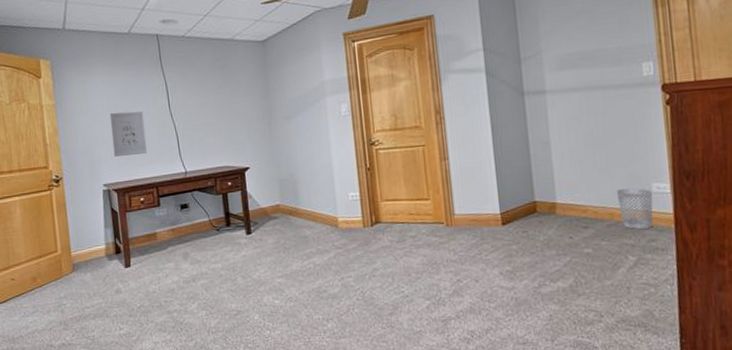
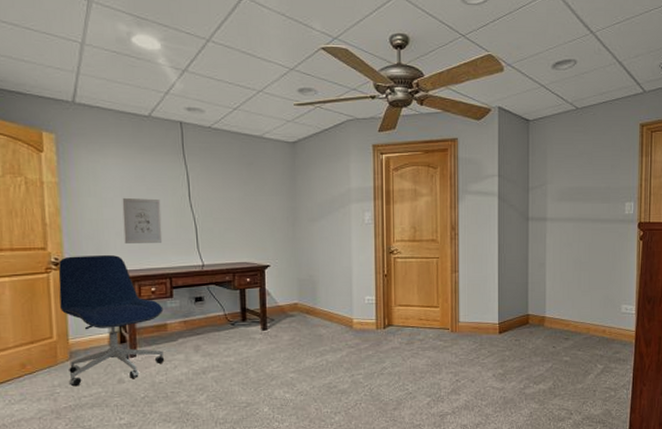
office chair: none [59,169,157,298] -> present [58,255,165,387]
wastebasket: present [616,188,653,230] -> none [593,307,622,343]

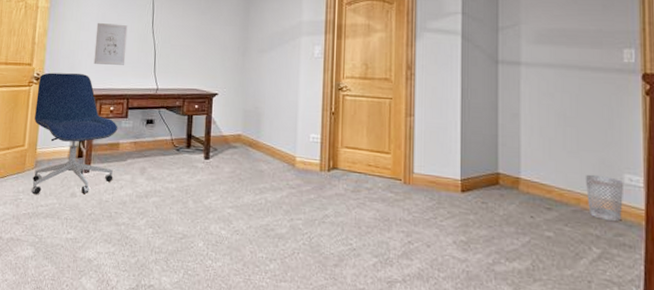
wastebasket: none [593,307,622,343] -> present [585,174,625,222]

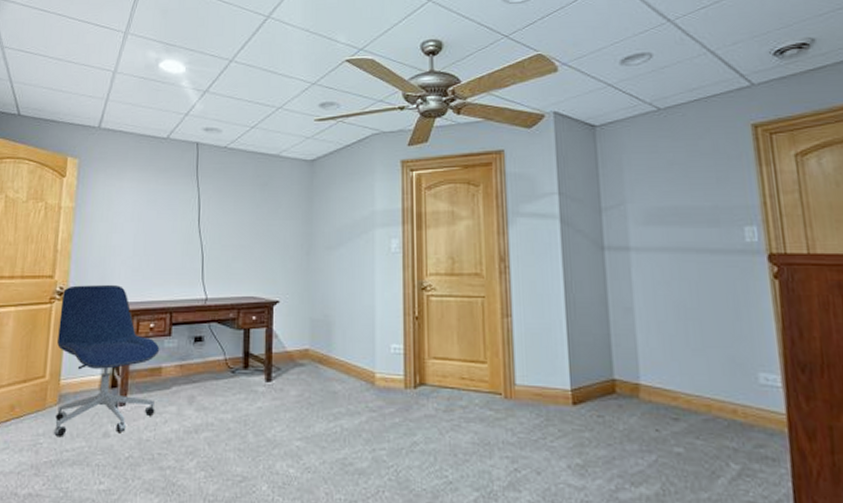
wall art: present [93,22,128,65] -> none [129,222,169,272]
wastebasket: present [585,174,625,222] -> none [713,375,761,431]

